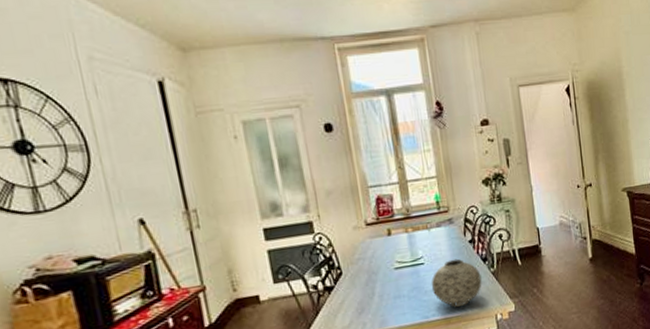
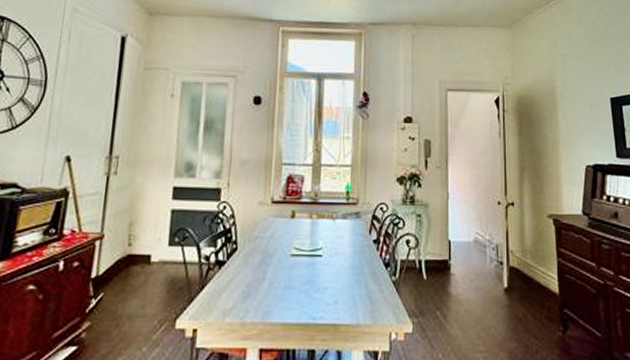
vase: present [431,258,482,308] -> none [325,257,381,315]

